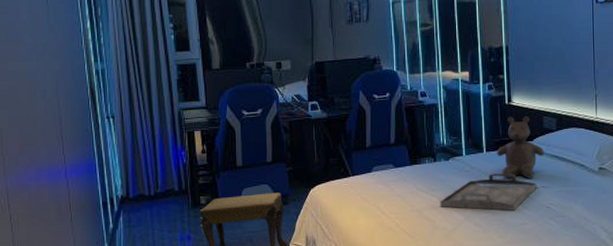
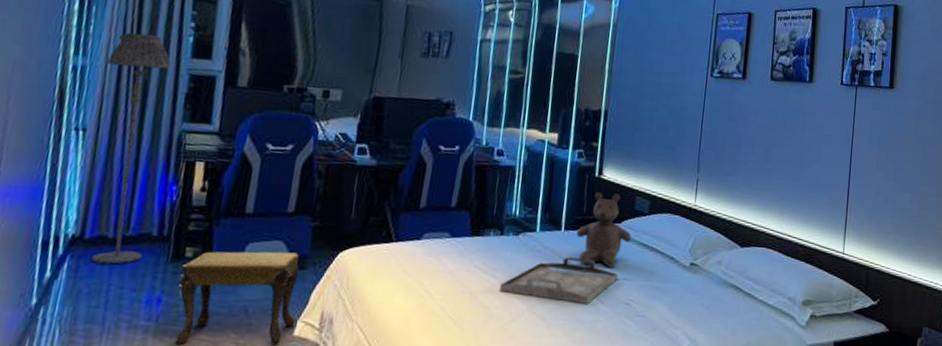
floor lamp: none [118,38,171,215] -> present [91,32,172,264]

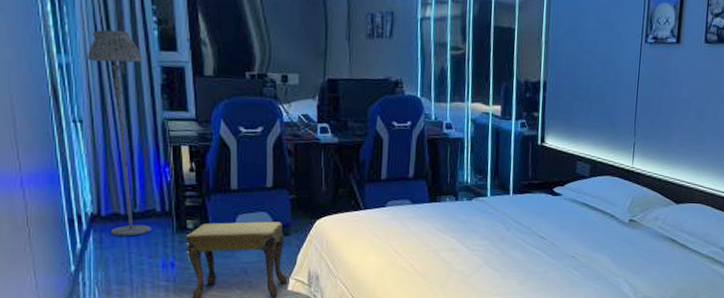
serving tray: present [499,257,619,304] -> none [459,218,564,258]
teddy bear: present [575,191,632,268] -> none [523,158,575,226]

